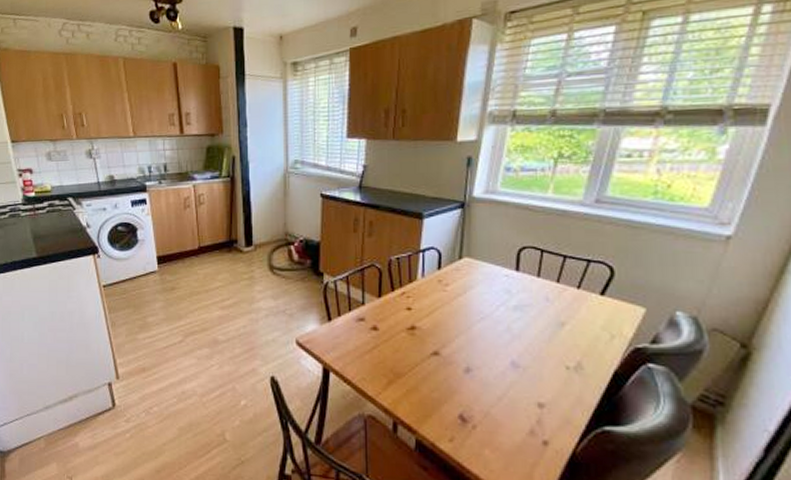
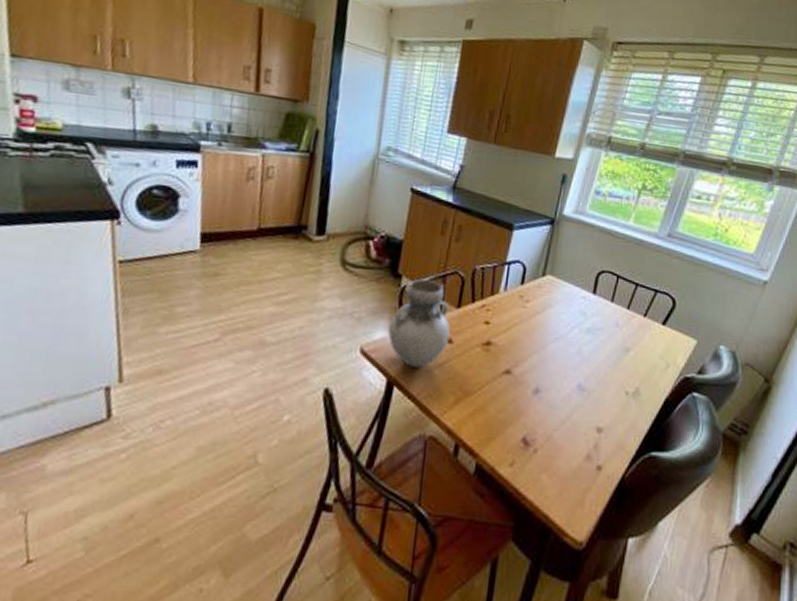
vase: none [318,274,375,354] -> present [388,278,451,368]

